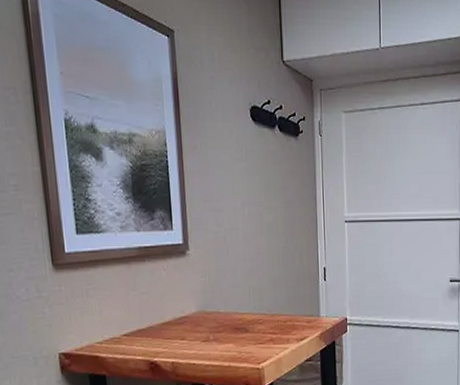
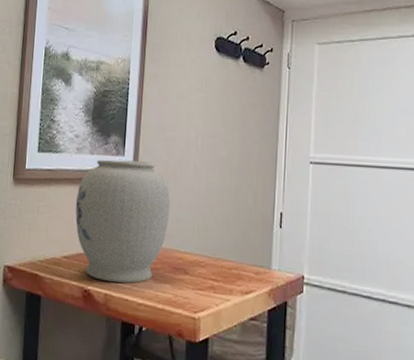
vase: none [128,234,226,351] -> present [75,159,171,284]

